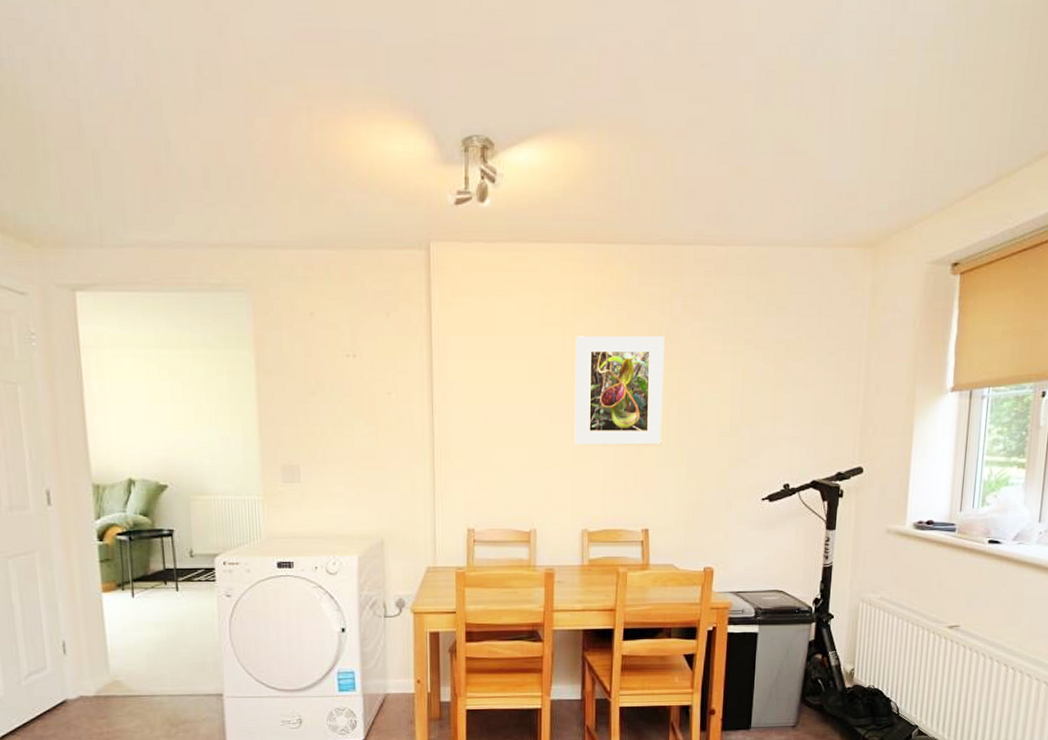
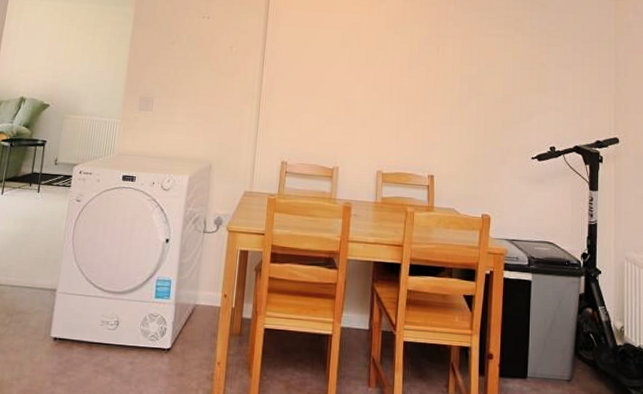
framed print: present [574,336,665,446] -> none [374,15,450,106]

